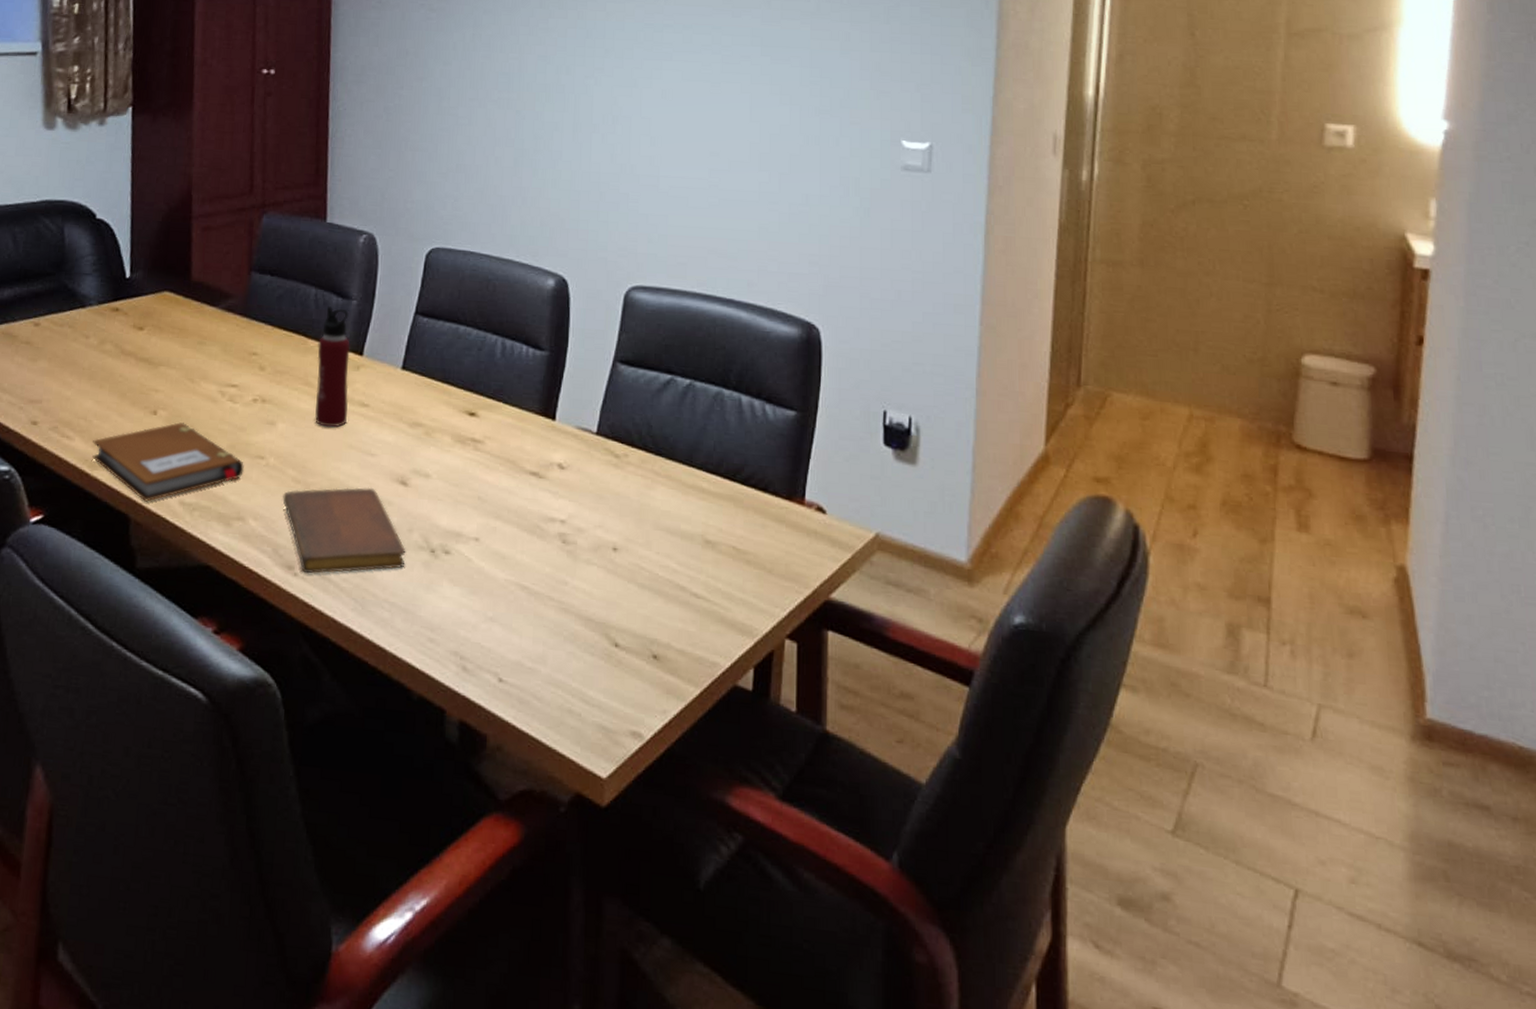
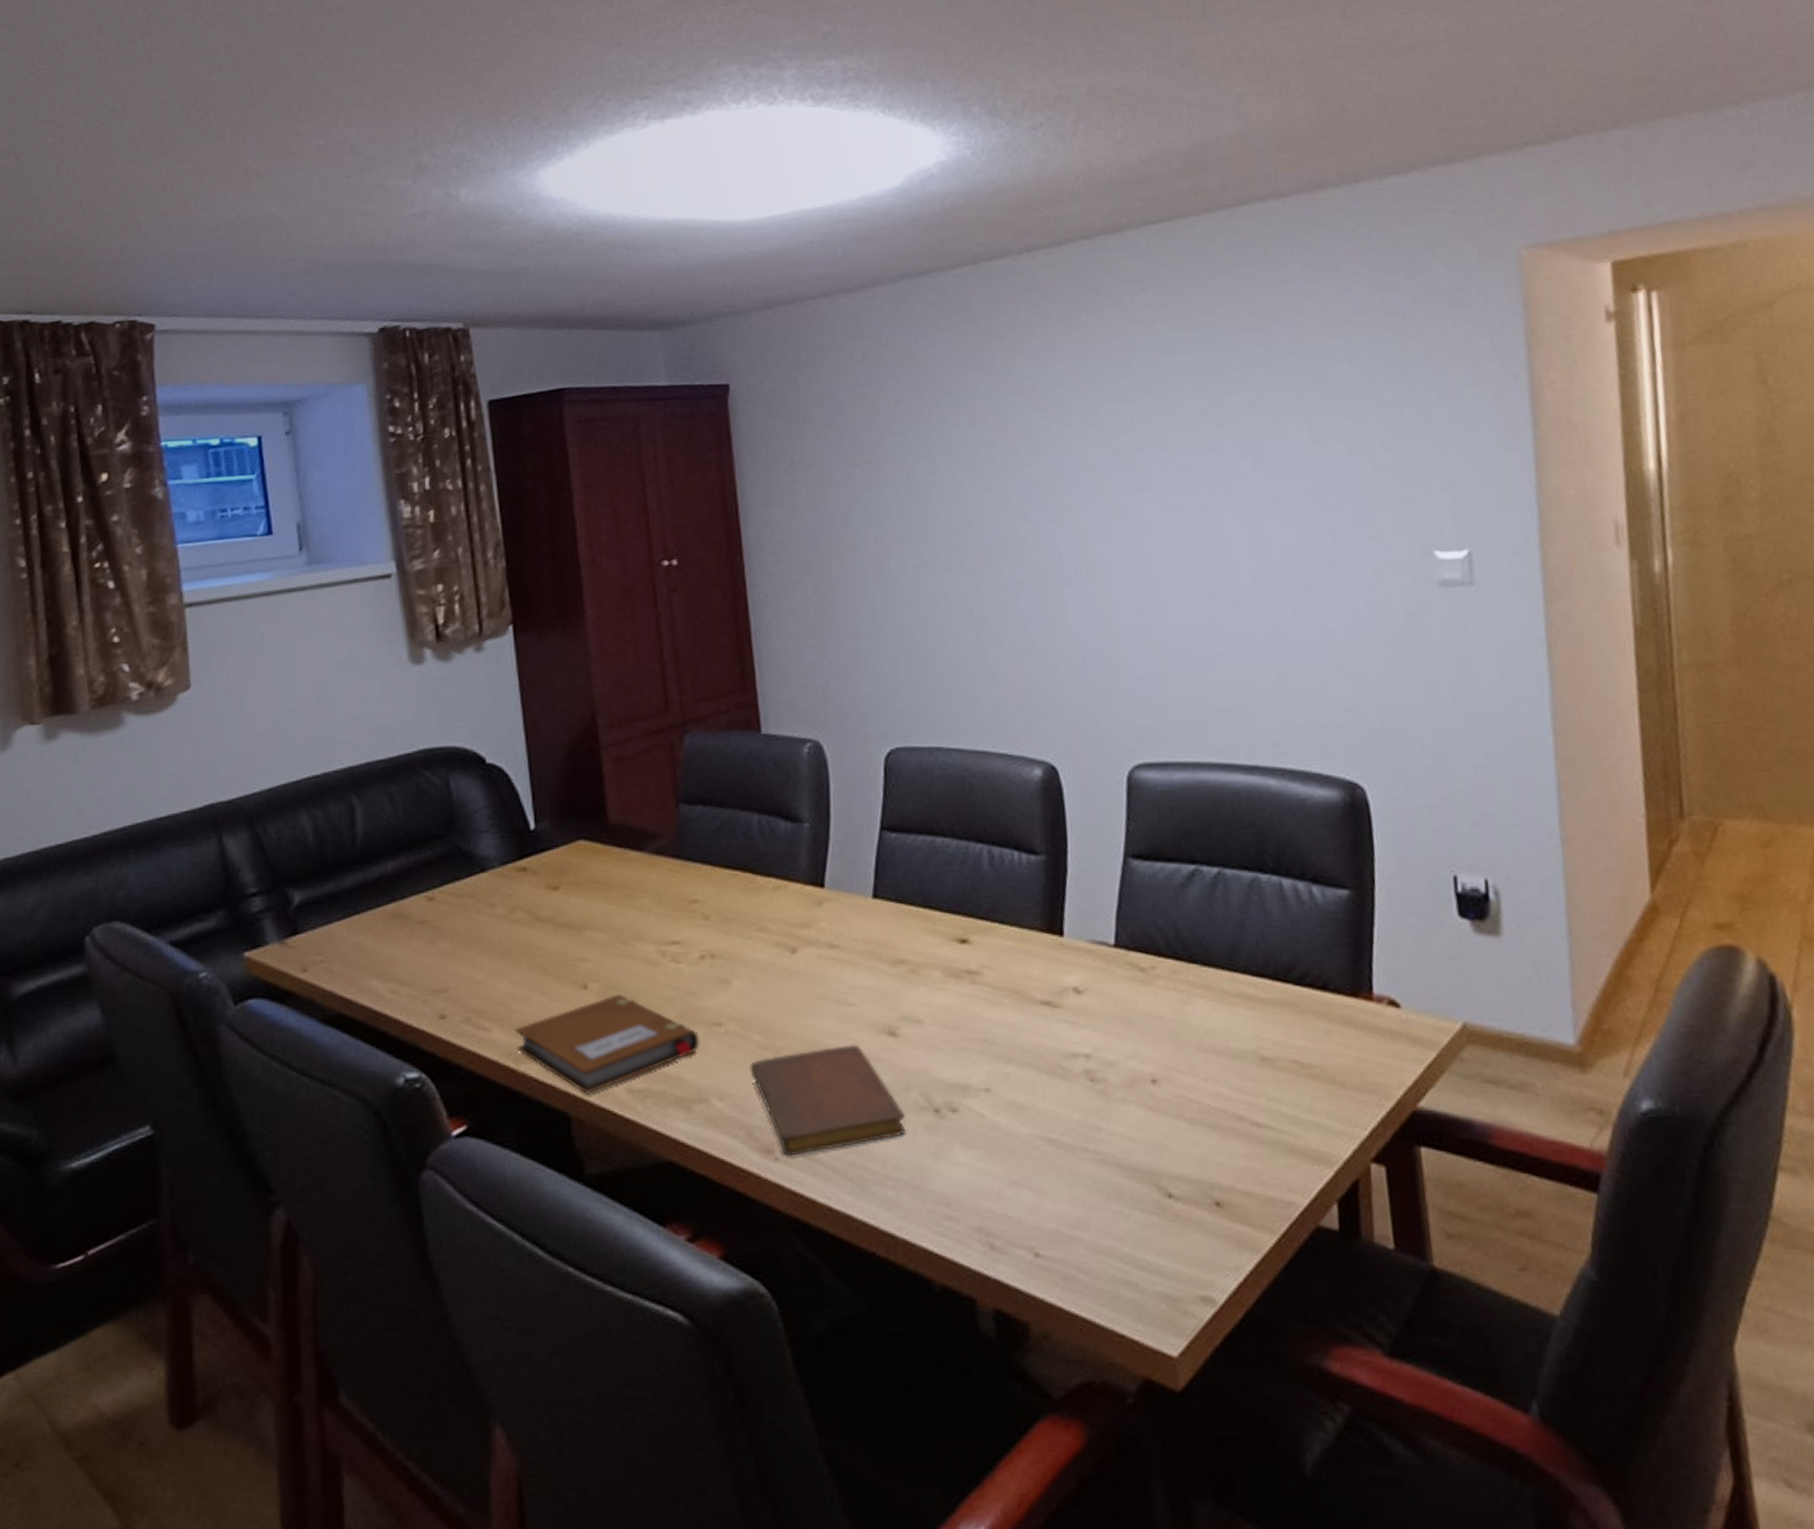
water bottle: present [315,306,350,428] -> none [769,834,816,978]

